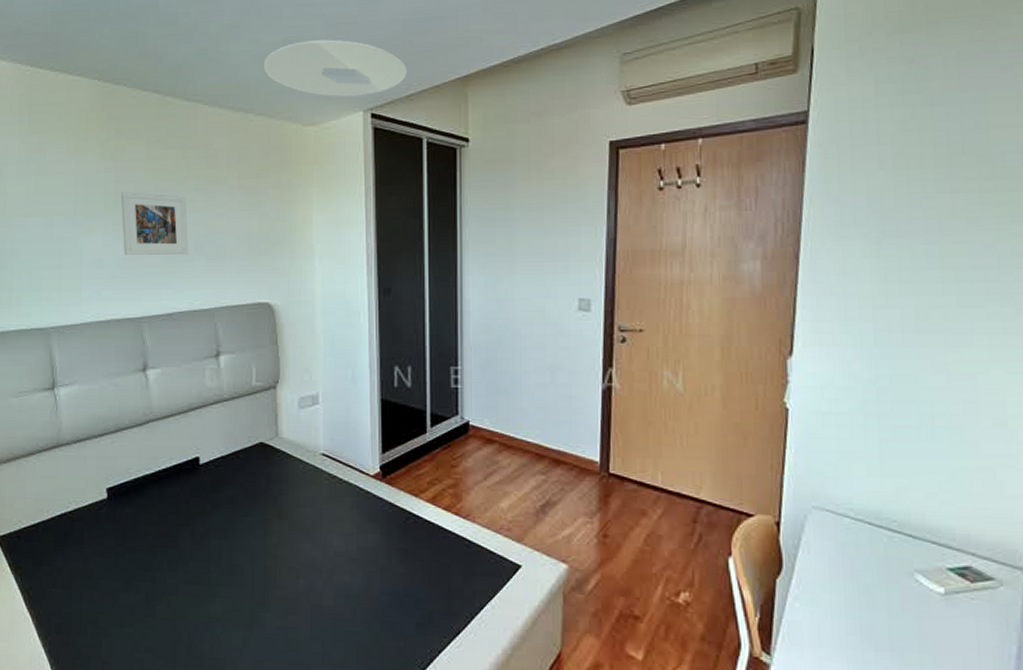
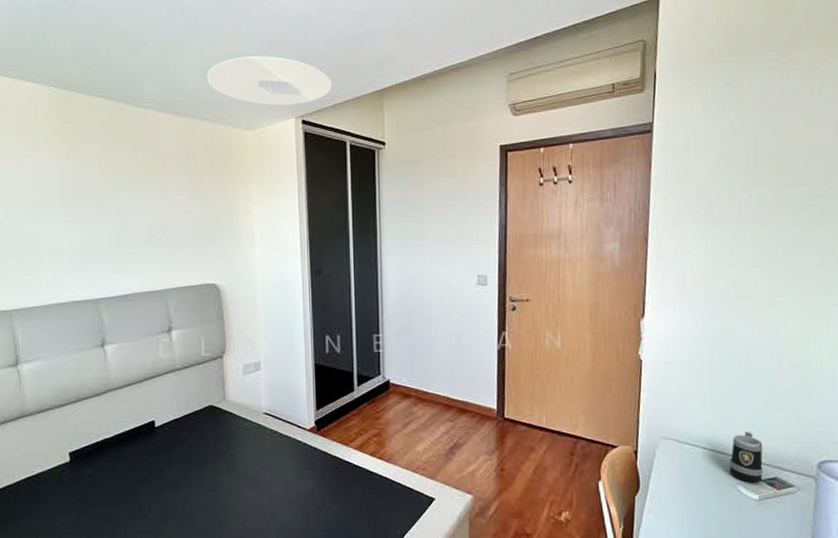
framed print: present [120,192,188,255] -> none [77,187,141,244]
mug: none [904,506,952,572] -> present [729,432,764,483]

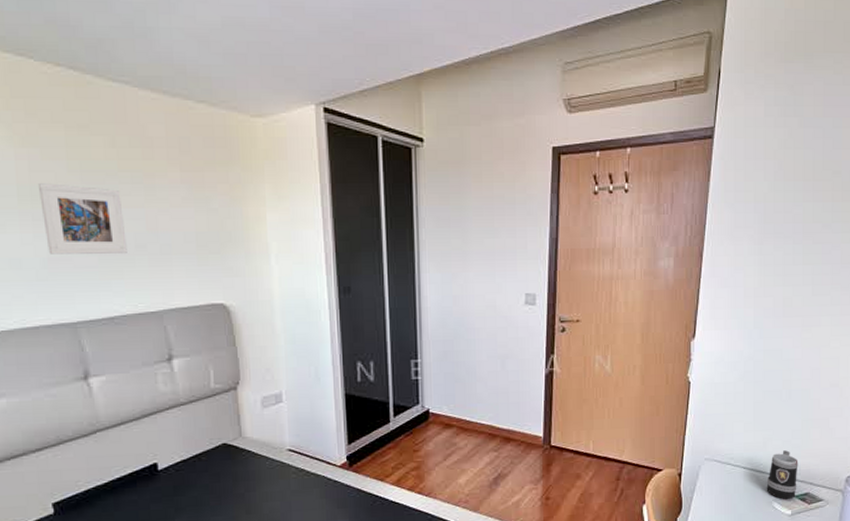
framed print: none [77,187,141,244] -> present [37,183,127,255]
ceiling light: present [206,56,333,106] -> none [201,23,360,88]

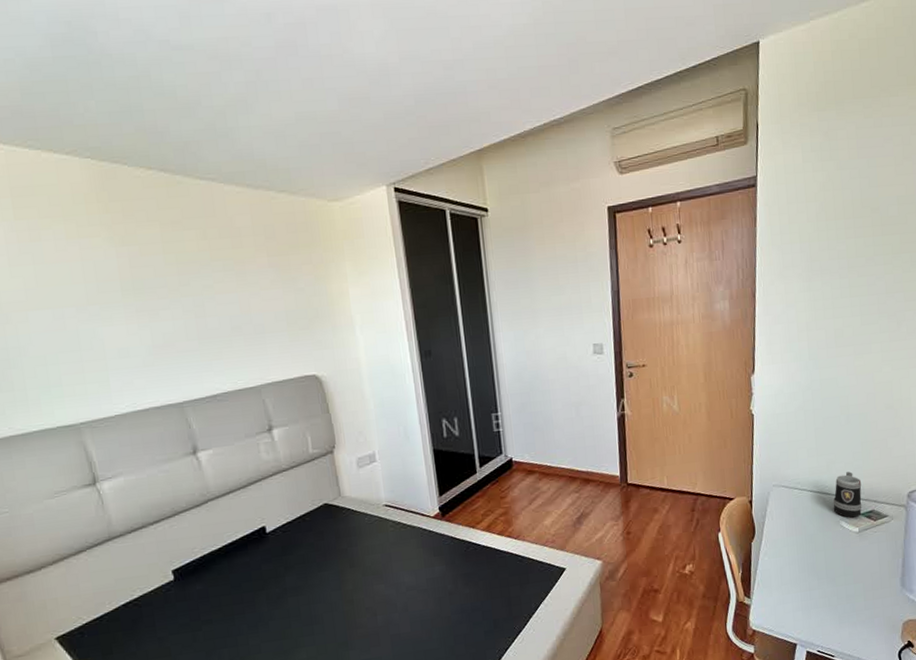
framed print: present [37,183,127,255] -> none [138,276,224,342]

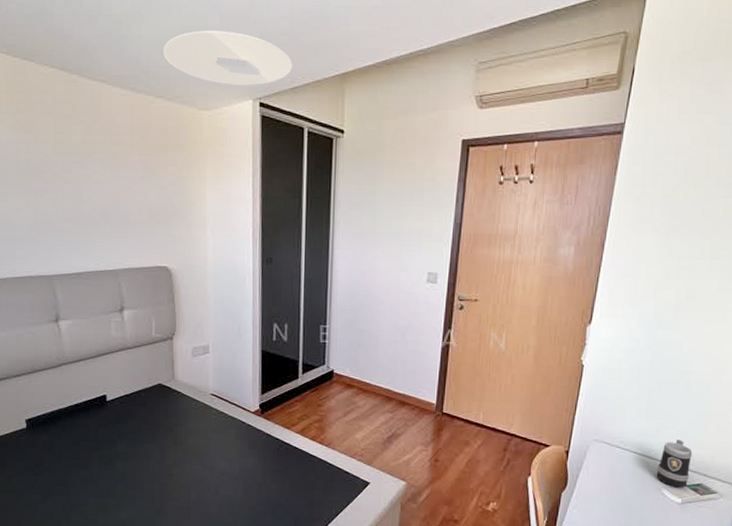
ceiling light: none [278,114,425,173] -> present [163,30,293,86]

